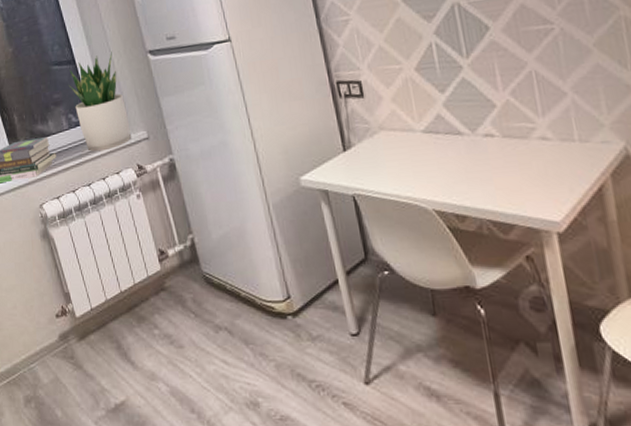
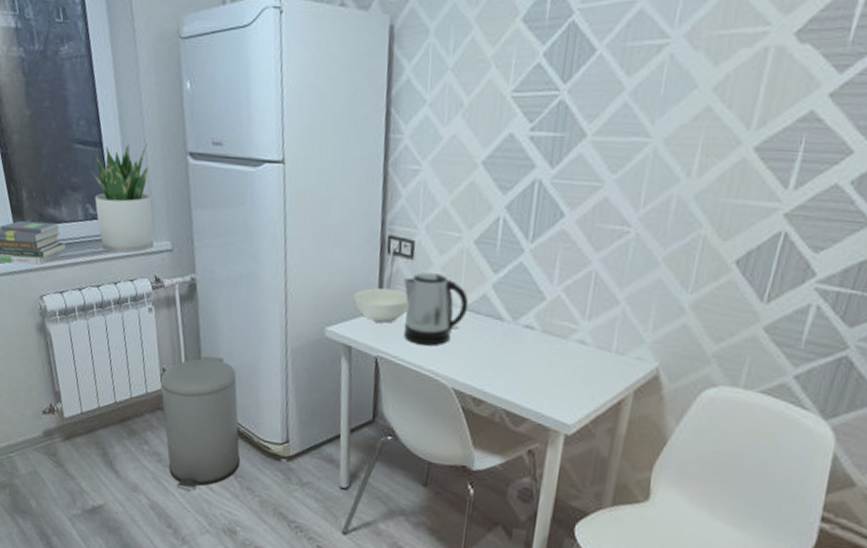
pedal bin: none [158,226,249,368] -> present [160,355,241,491]
bowl: none [317,127,371,163] -> present [353,287,408,323]
kettle: none [360,104,427,175] -> present [404,271,469,346]

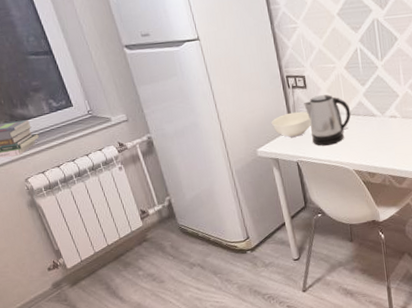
planter: present [90,143,154,254] -> none [46,45,111,133]
pedal bin: present [160,355,241,491] -> none [140,189,217,296]

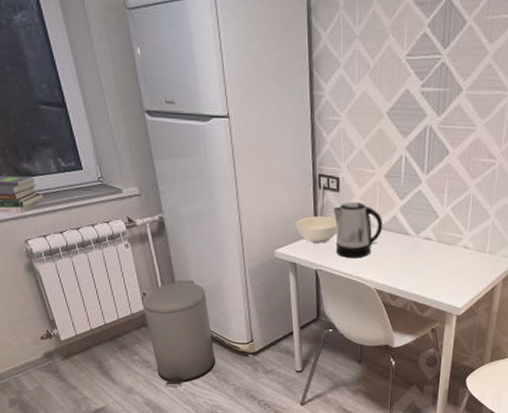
pedal bin: none [140,189,217,296] -> present [142,279,216,387]

